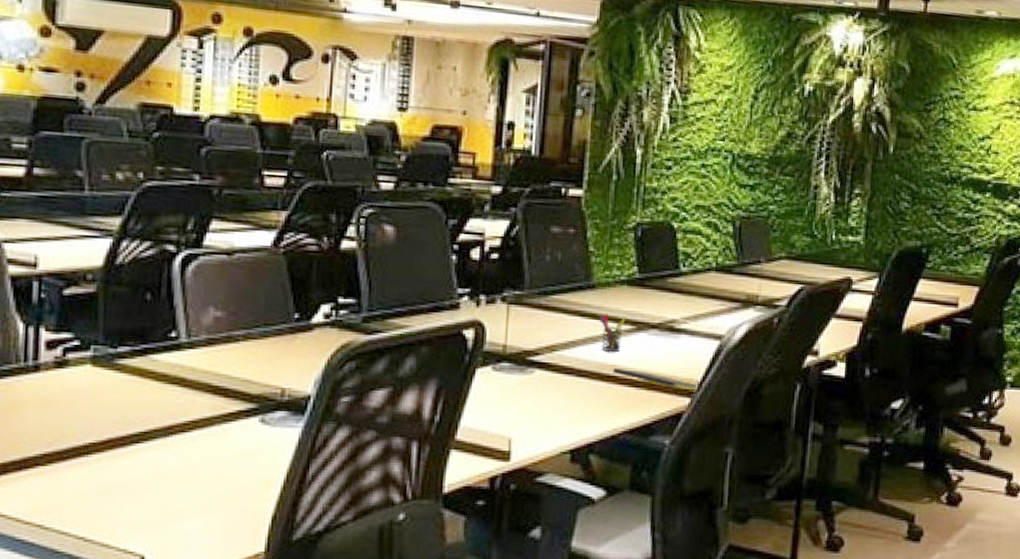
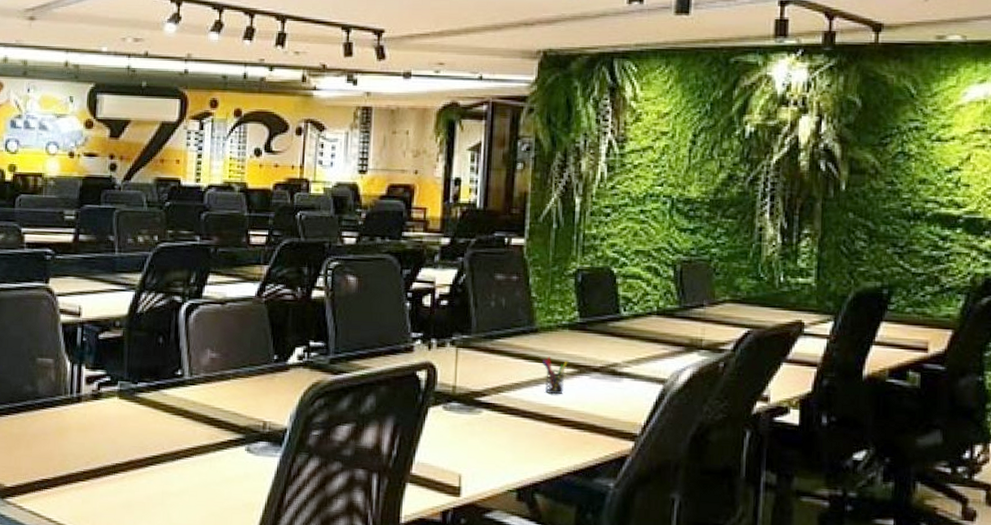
notepad: present [613,367,698,394] -> none [556,409,641,437]

